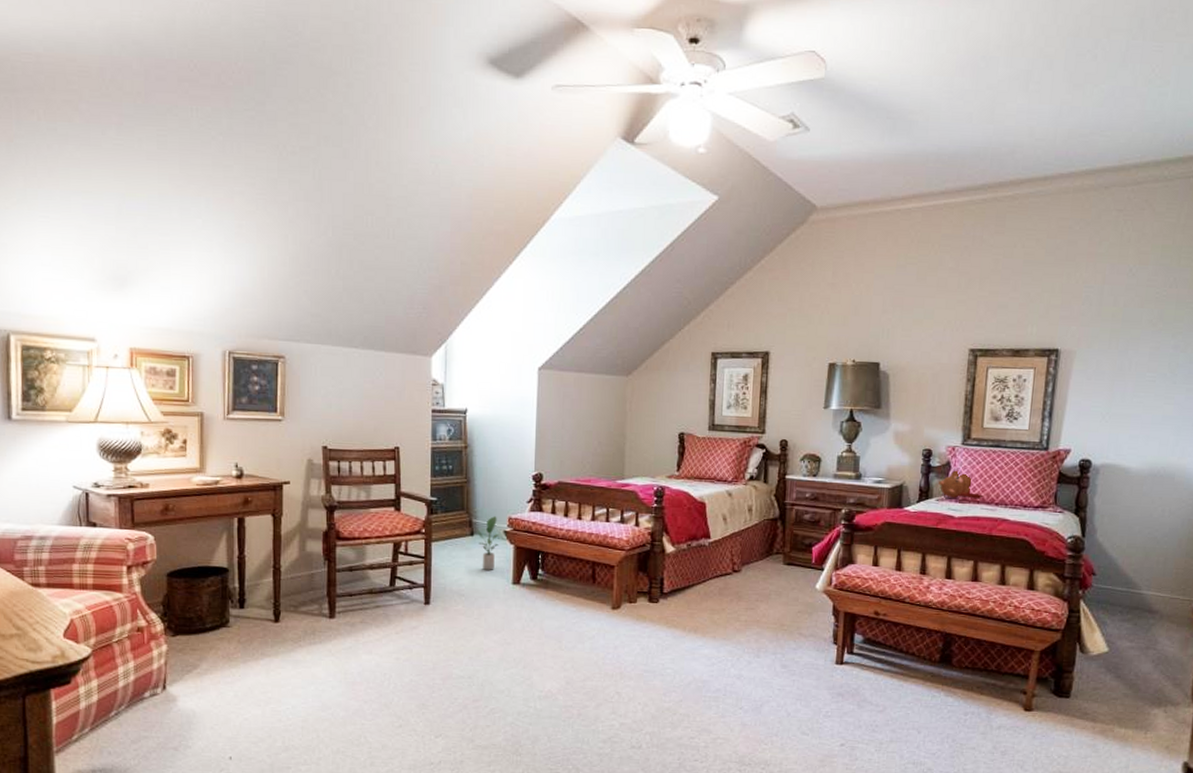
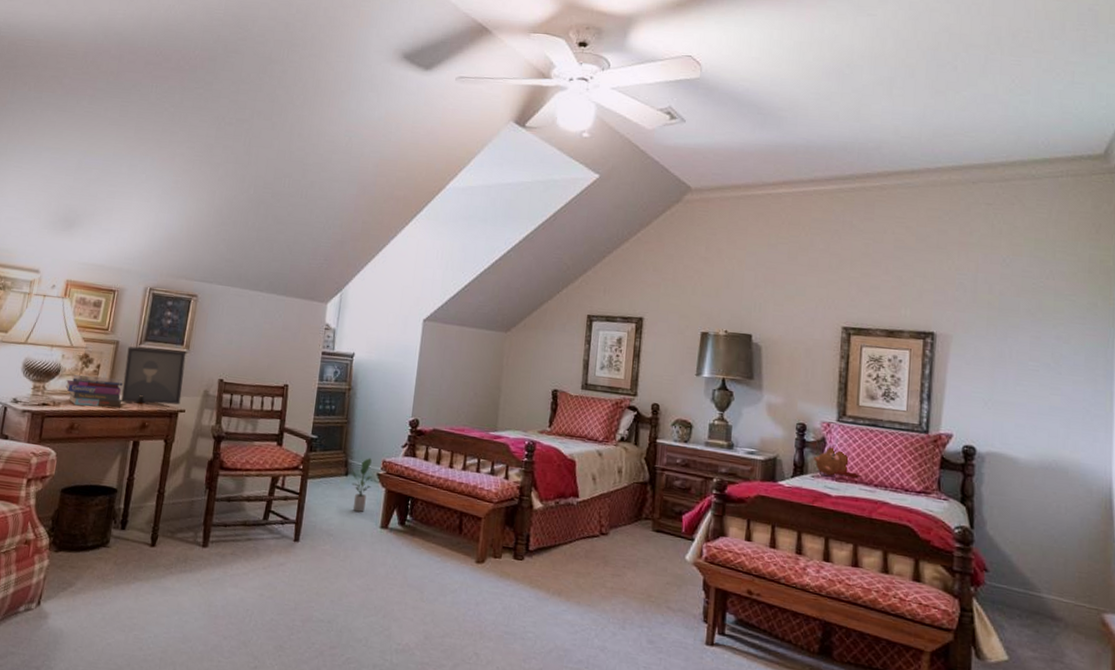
books: none [151,452,217,486] -> present [65,374,123,408]
picture frame: none [215,418,284,478] -> present [121,346,186,405]

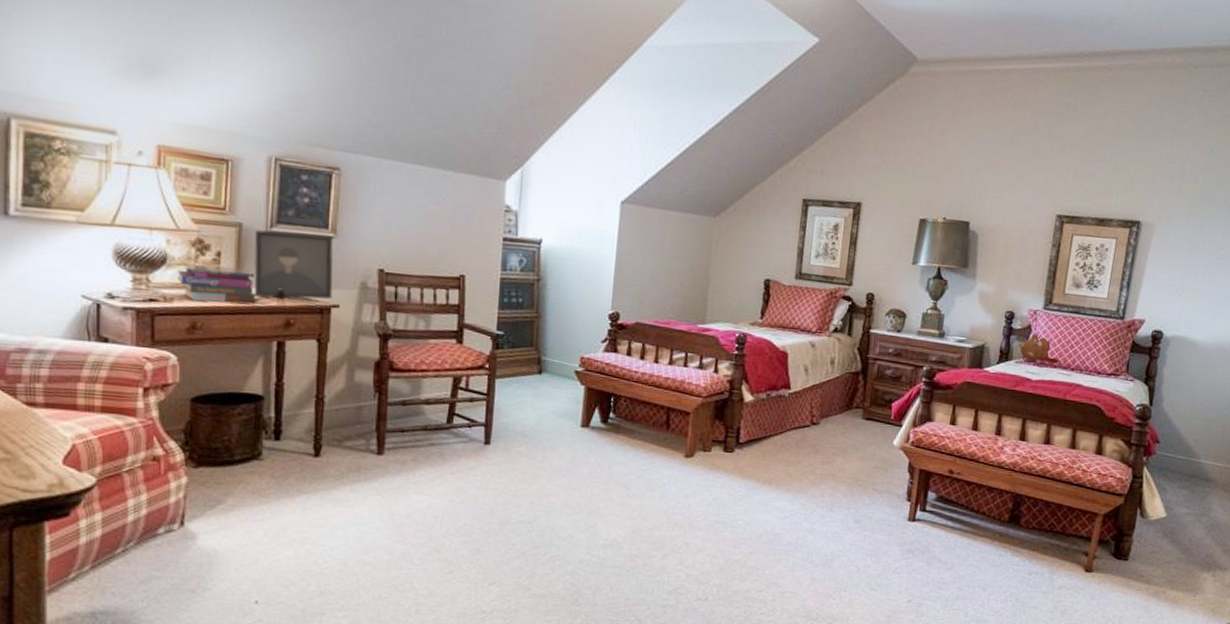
potted plant: present [351,458,375,512] -> none [545,355,572,411]

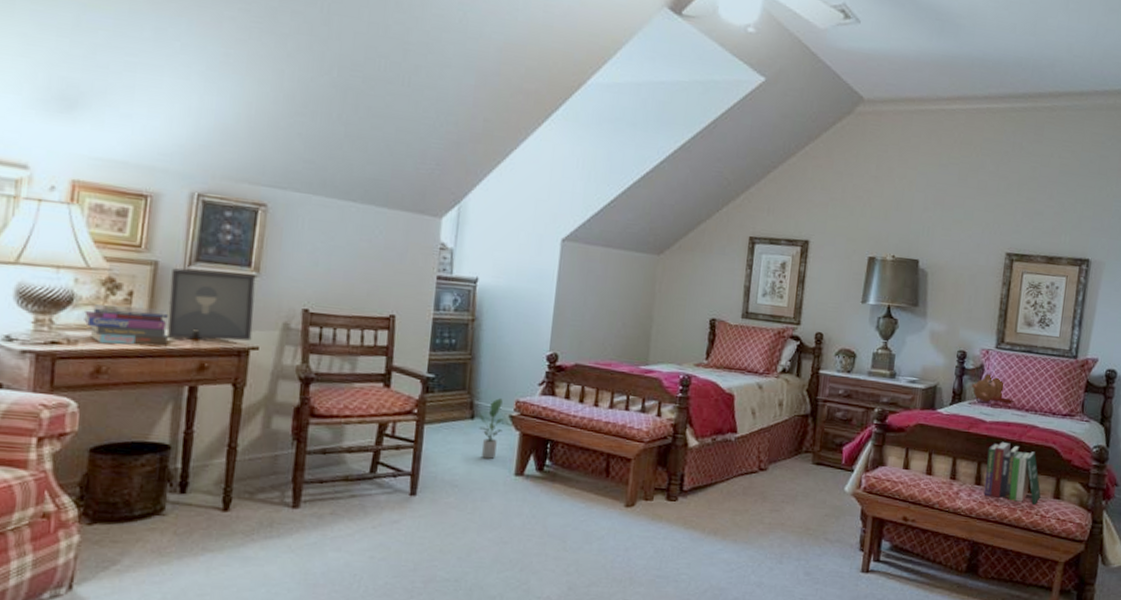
potted plant: none [545,355,572,411] -> present [477,398,507,459]
books: none [1027,399,1084,461] -> present [983,441,1041,506]

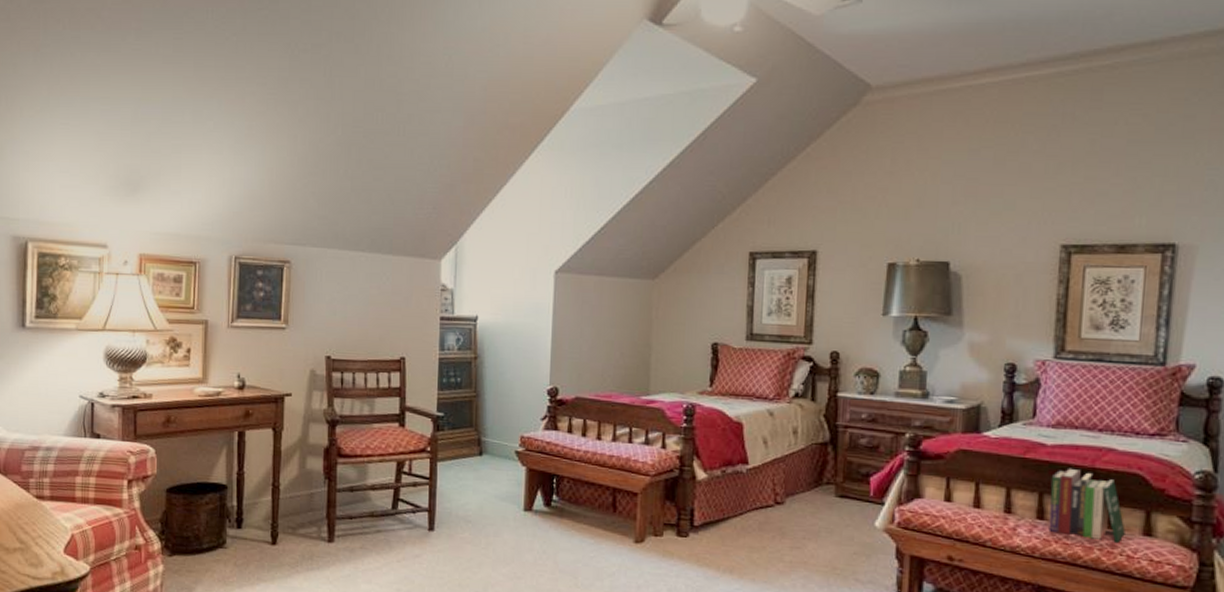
books: present [84,303,168,346] -> none [155,361,219,397]
picture frame: present [167,268,256,341] -> none [218,325,286,389]
potted plant: present [477,398,507,459] -> none [485,434,513,495]
teddy bear: present [972,374,1015,405] -> none [1026,389,1083,424]

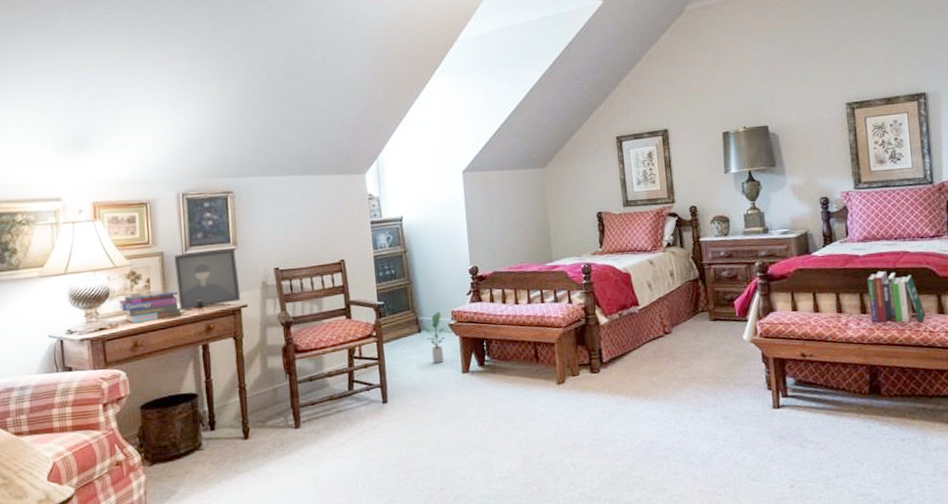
books: none [155,361,219,397] -> present [119,289,181,324]
picture frame: none [218,325,286,389] -> present [174,249,241,310]
potted plant: none [485,434,513,495] -> present [423,311,447,363]

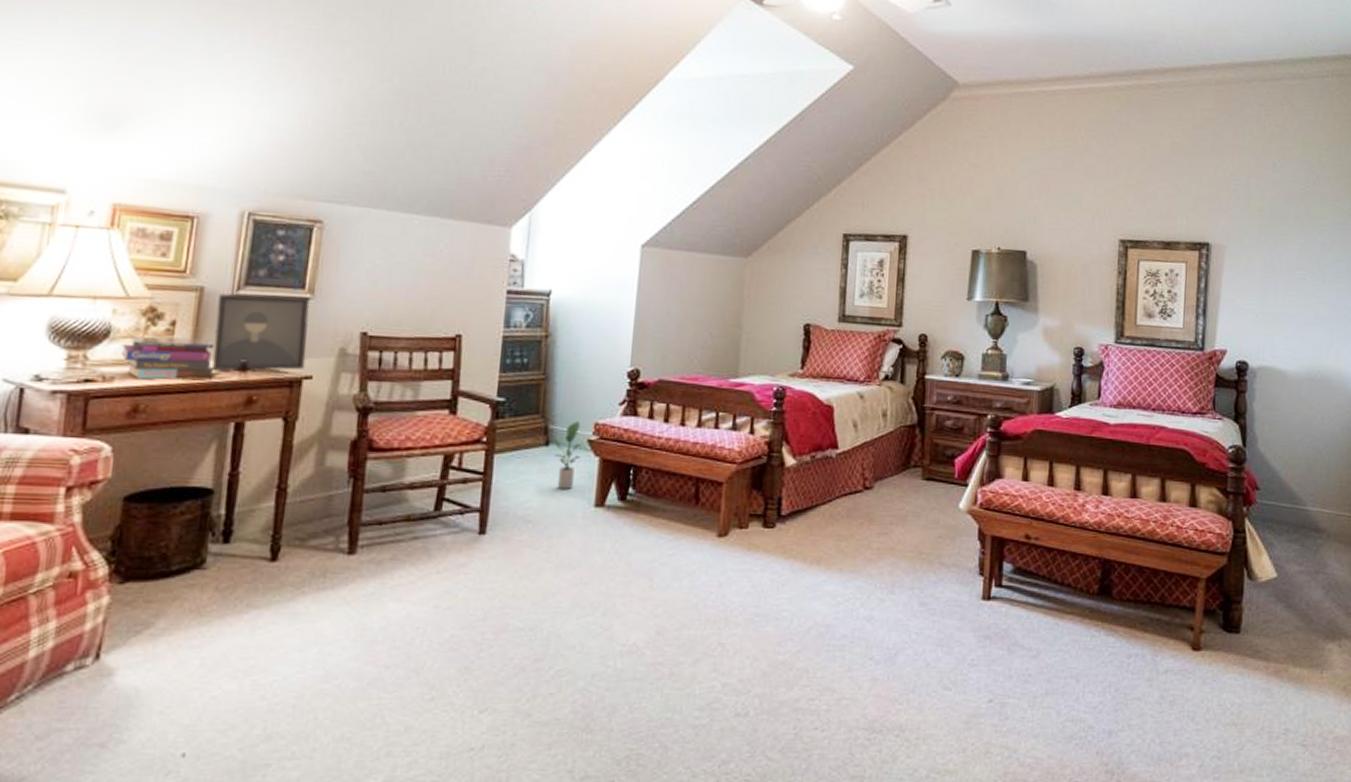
books: present [866,270,926,324] -> none [1112,445,1175,516]

